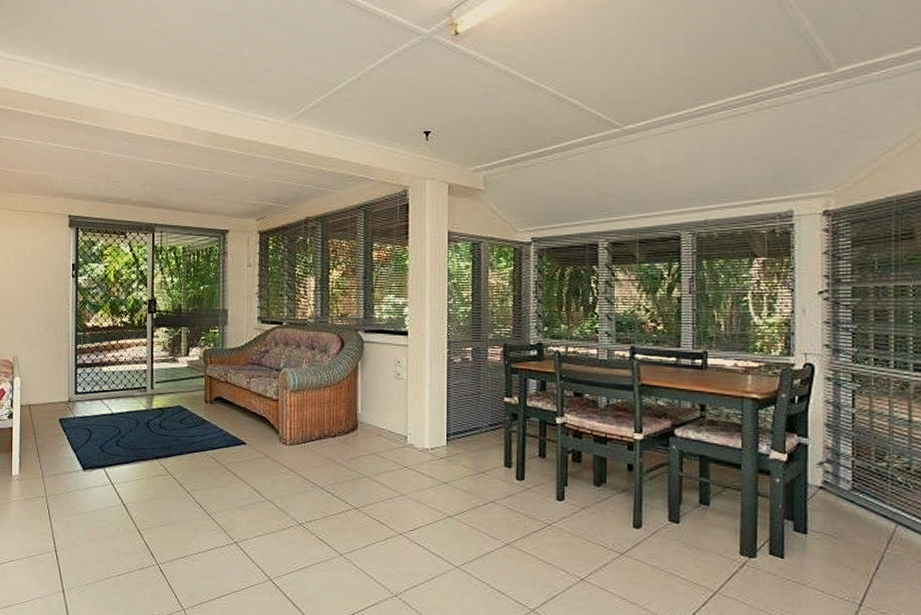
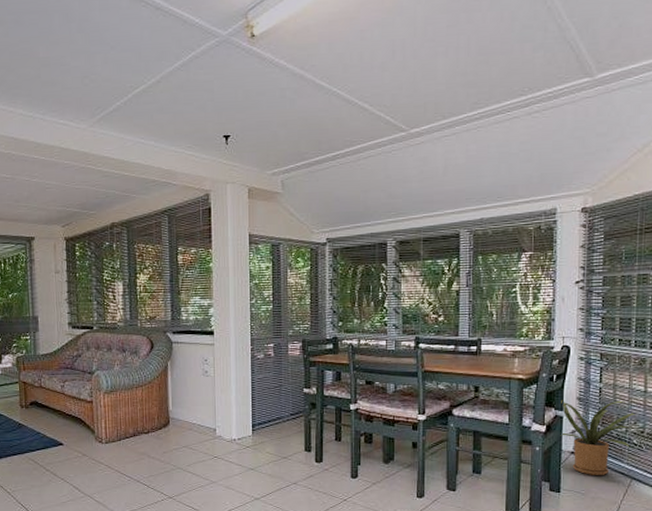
house plant: none [805,425,899,517] -> present [560,400,636,475]

